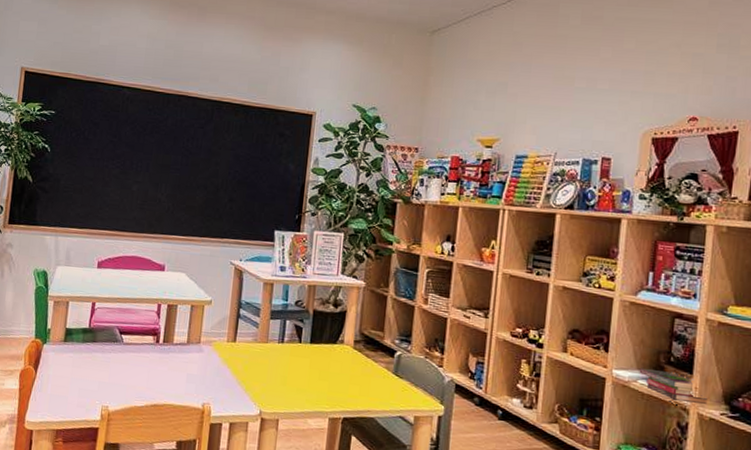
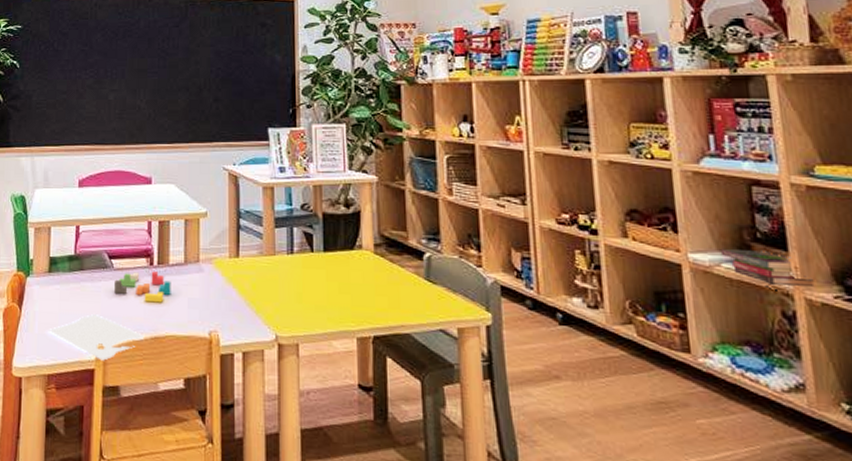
paper sheet: none [59,380,146,422] -> present [48,313,145,361]
toy blocks: none [122,347,174,376] -> present [114,271,171,303]

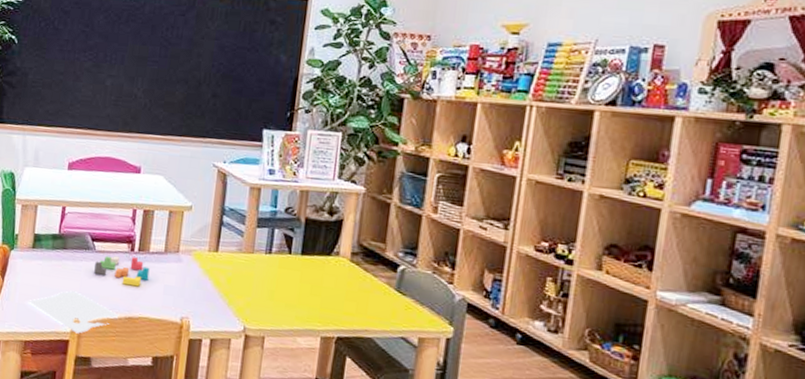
books: present [720,249,815,288] -> none [689,290,774,335]

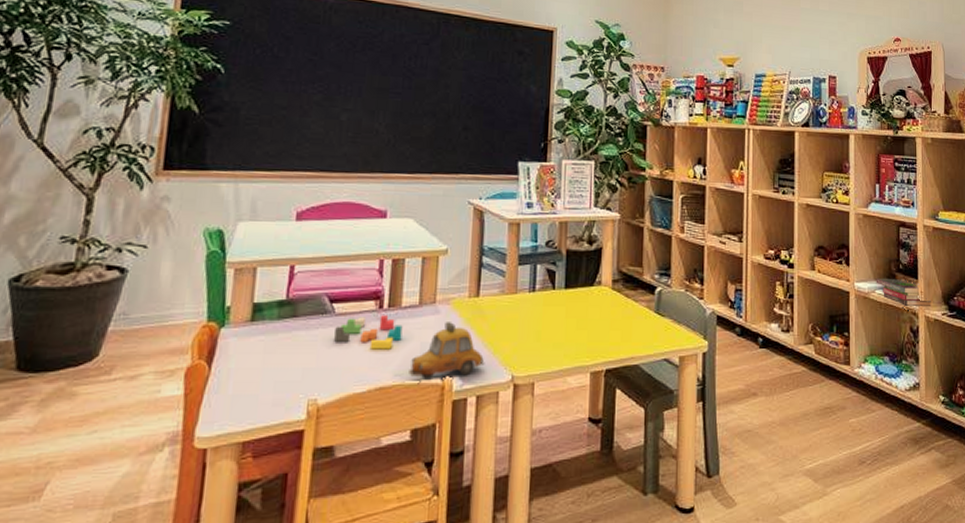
paper sheet: present [28,290,119,334] -> none [246,366,368,419]
toy car: none [153,270,220,320] -> present [409,322,485,379]
books: none [689,290,774,335] -> present [876,279,932,308]

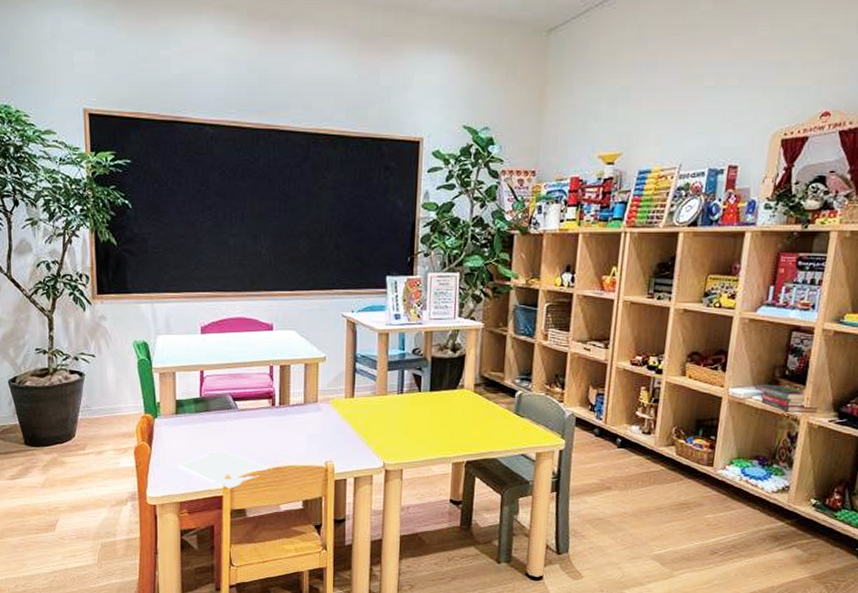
paper sheet: none [246,366,368,419] -> present [178,449,267,489]
toy blocks: present [334,315,403,350] -> none [239,411,292,439]
toy car: present [409,322,485,379] -> none [299,418,361,463]

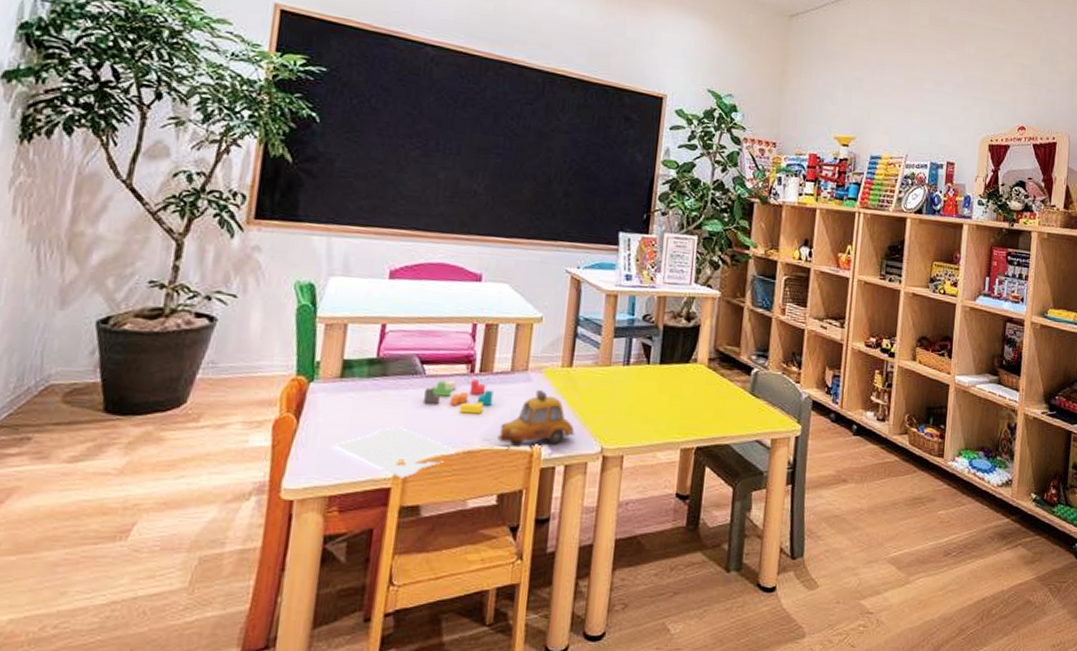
toy blocks: none [239,411,292,439] -> present [424,379,494,414]
toy car: none [299,418,361,463] -> present [498,390,575,446]
books: present [754,385,818,414] -> none [977,373,1032,405]

